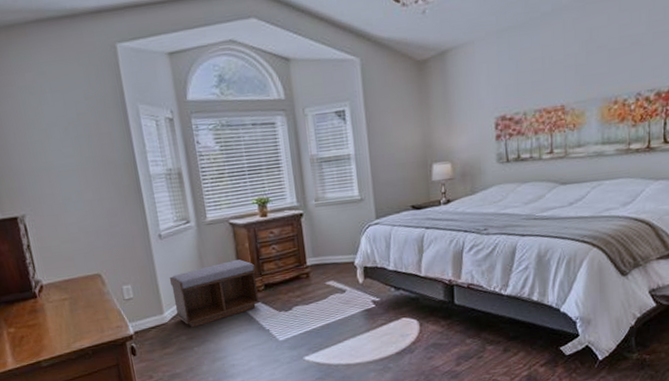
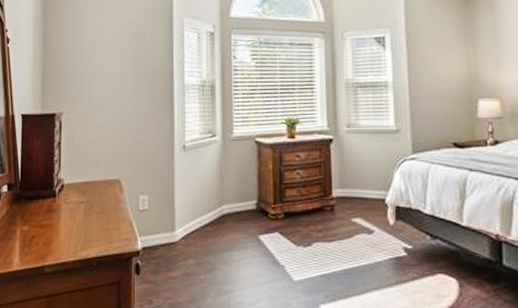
bench: present [169,259,260,328] -> none [186,182,278,252]

